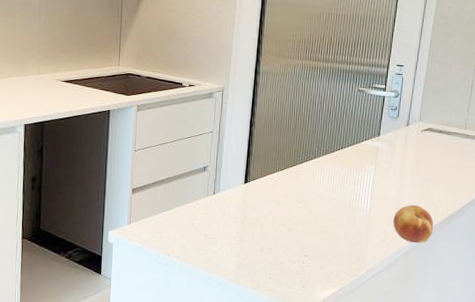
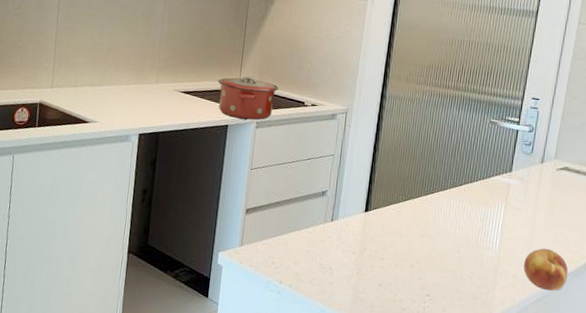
casserole: none [98,61,157,104] -> present [218,76,279,121]

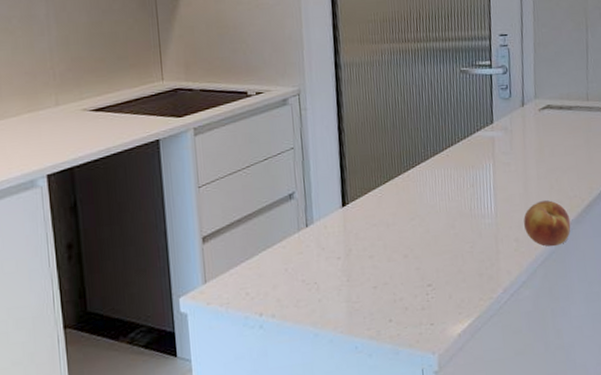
casserole: present [218,76,279,121] -> none [135,73,213,129]

